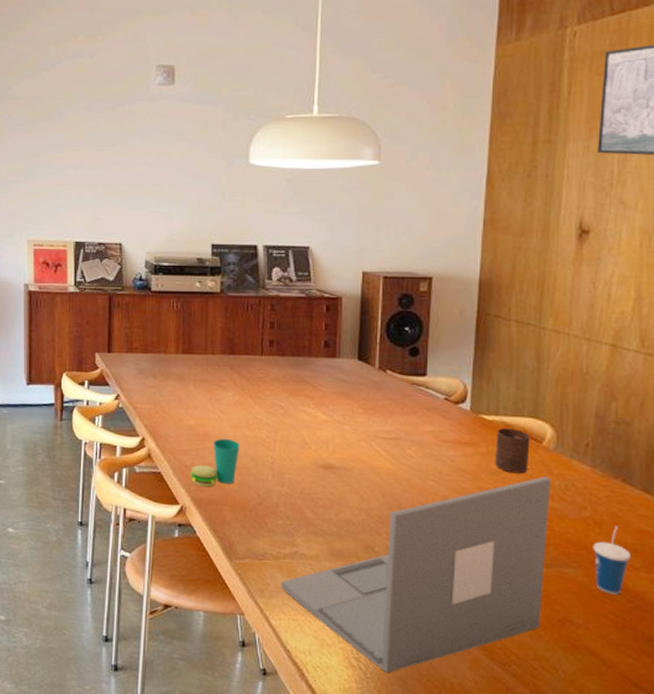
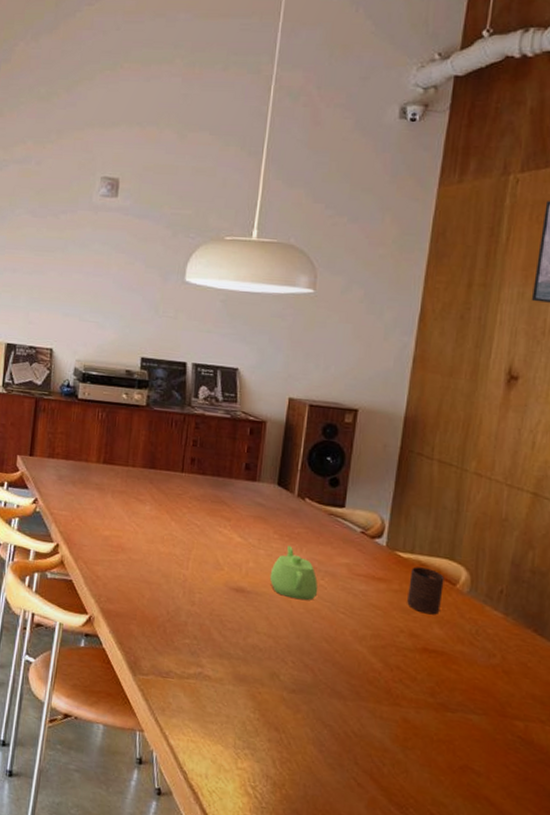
cup: present [190,438,240,488] -> none [101,551,153,600]
laptop: present [281,477,551,673] -> none [182,619,462,805]
teapot: none [357,419,406,471] -> present [269,546,318,600]
cup: present [593,526,630,595] -> none [499,676,537,747]

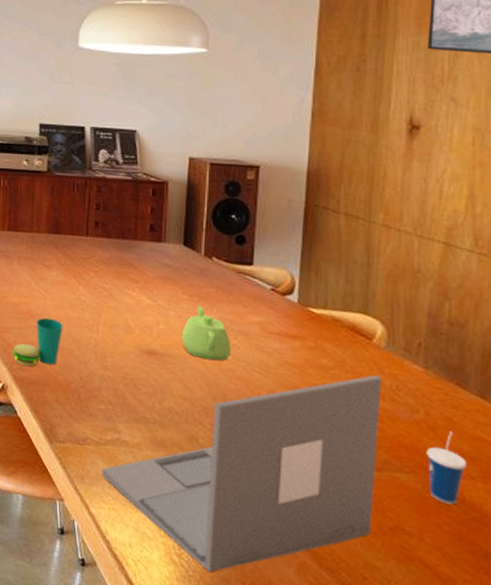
cup: none [101,551,153,600] -> present [13,317,63,367]
laptop: none [182,619,462,805] -> present [101,375,382,572]
cup: present [407,566,445,615] -> none [324,322,360,371]
cup: none [499,676,537,747] -> present [426,431,466,505]

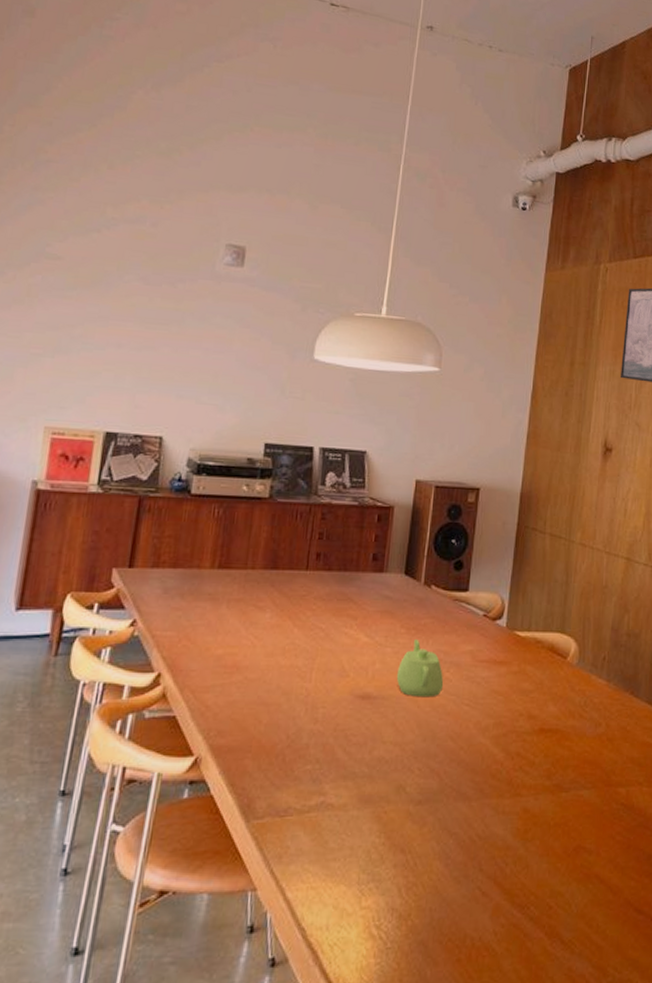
cup: present [13,317,63,367] -> none [211,669,273,731]
laptop: present [101,375,382,572] -> none [302,694,573,938]
cup: present [426,431,466,505] -> none [605,740,636,814]

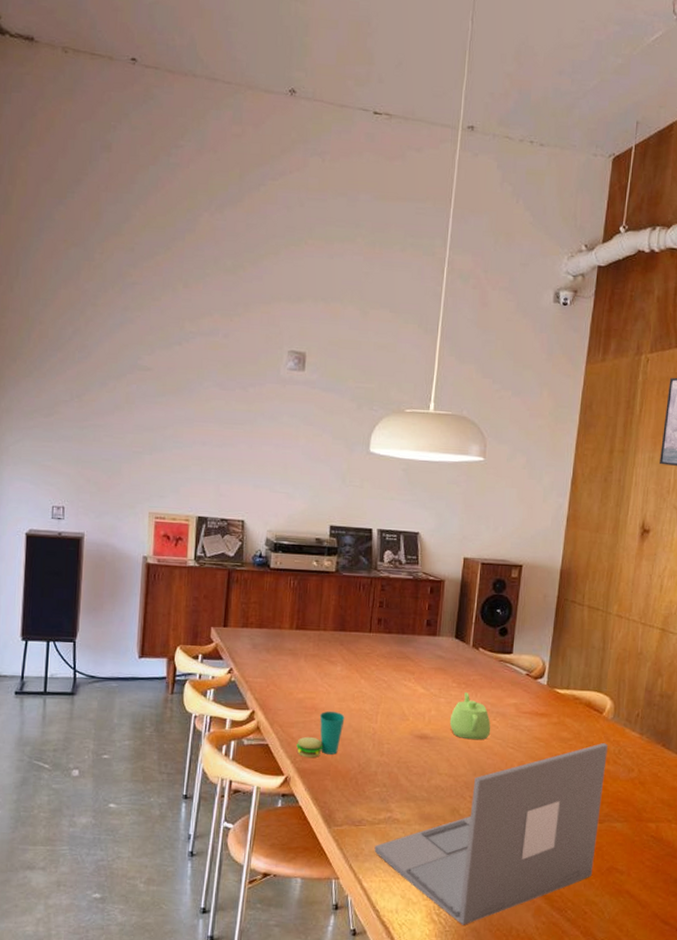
cup: none [211,669,273,731] -> present [296,710,345,758]
laptop: none [302,694,573,938] -> present [374,743,608,925]

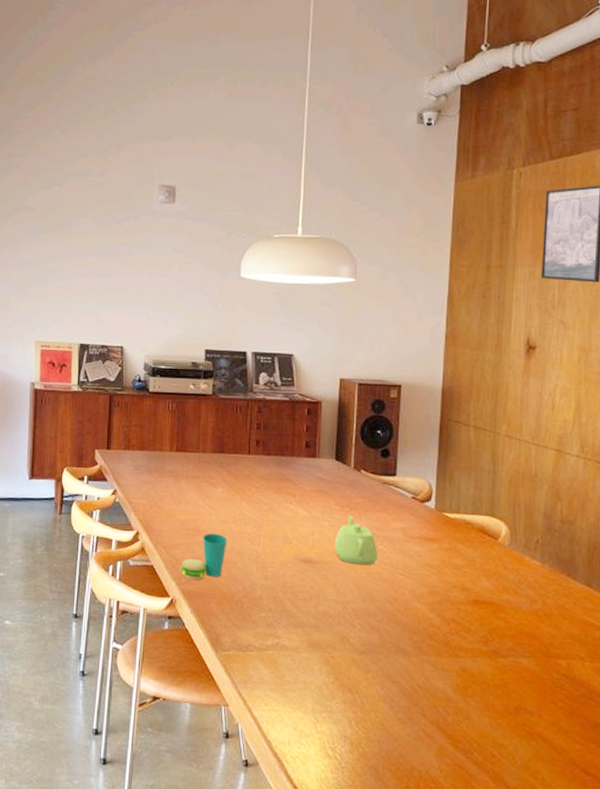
laptop: present [374,743,608,925] -> none [263,571,506,762]

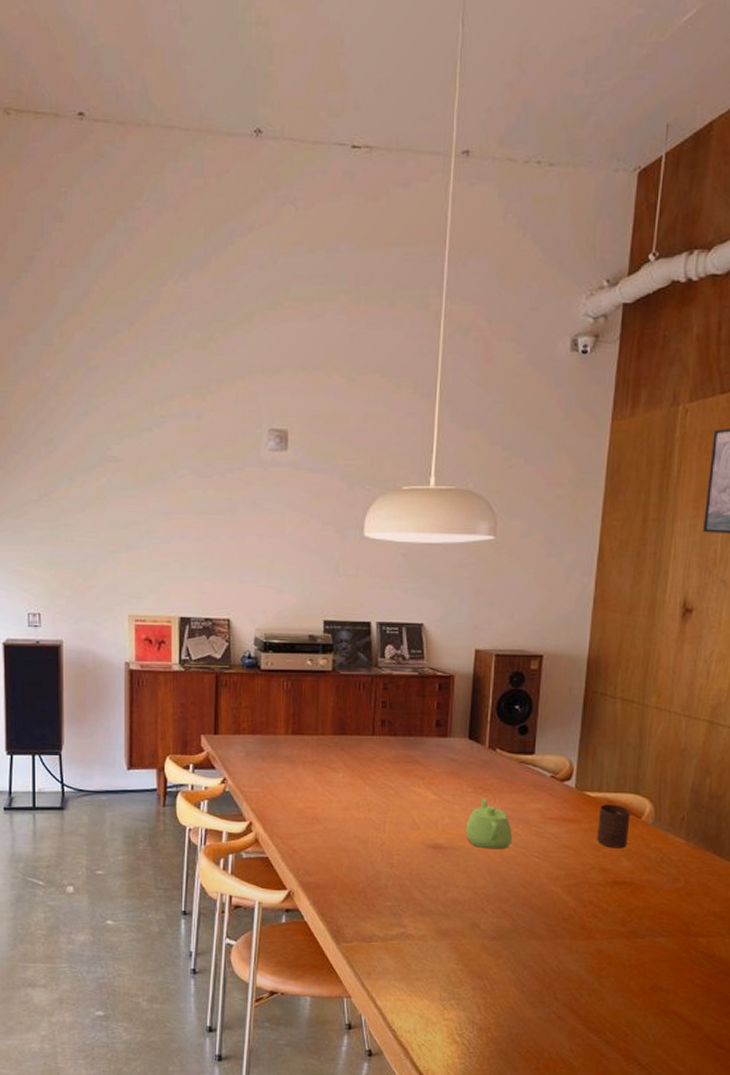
cup: present [181,532,227,581] -> none [299,820,350,871]
cup: none [457,525,487,569] -> present [597,804,631,849]

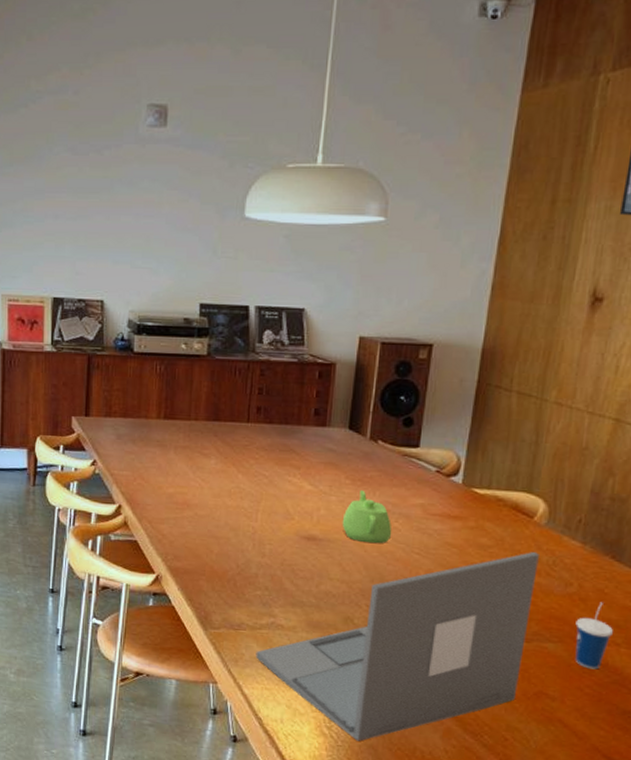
laptop: none [388,850,648,1047] -> present [255,552,539,742]
cup: present [597,804,631,849] -> none [483,502,522,549]
cup: none [684,895,718,961] -> present [575,602,613,670]

